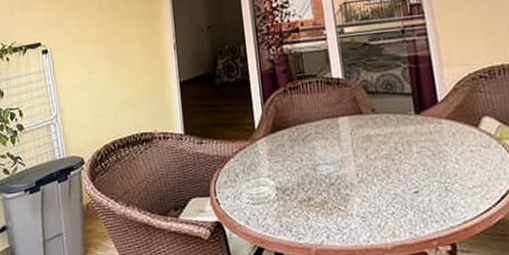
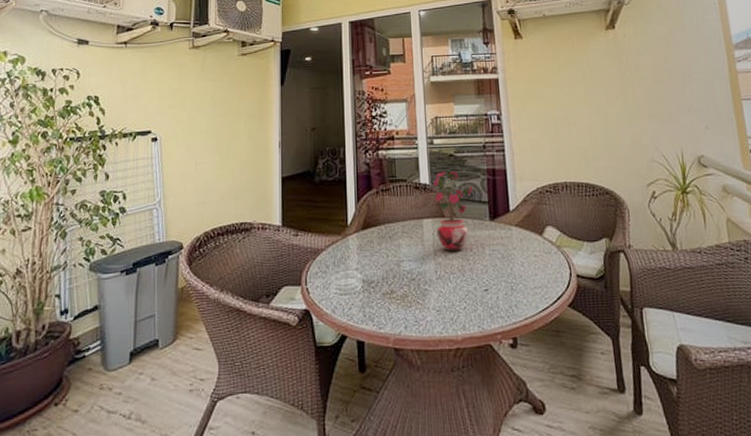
potted plant: none [347,62,395,152] -> present [433,171,474,252]

